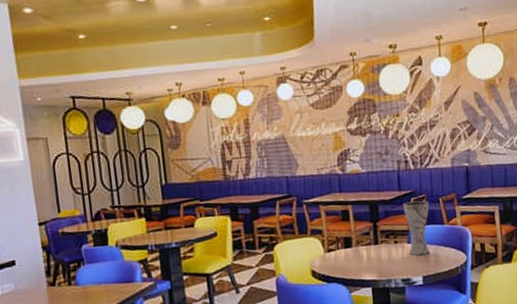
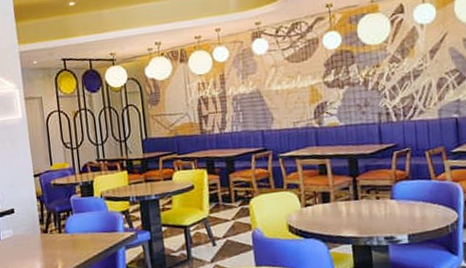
vase: present [403,201,429,256] -> none [384,154,415,213]

